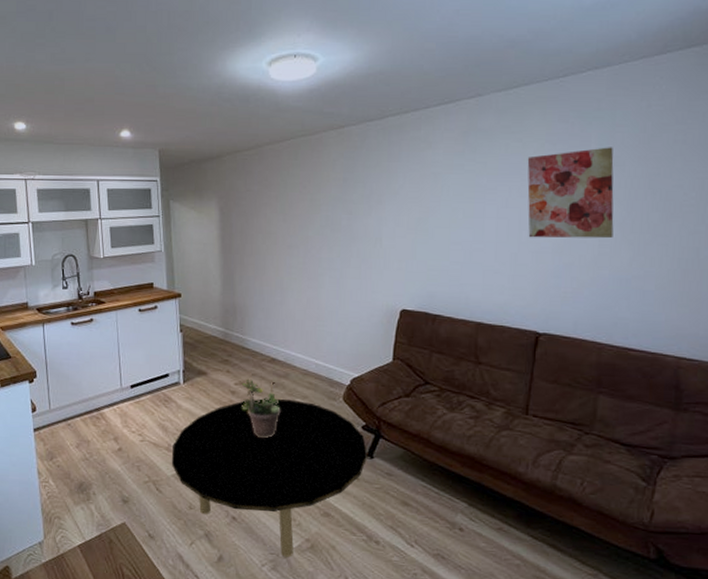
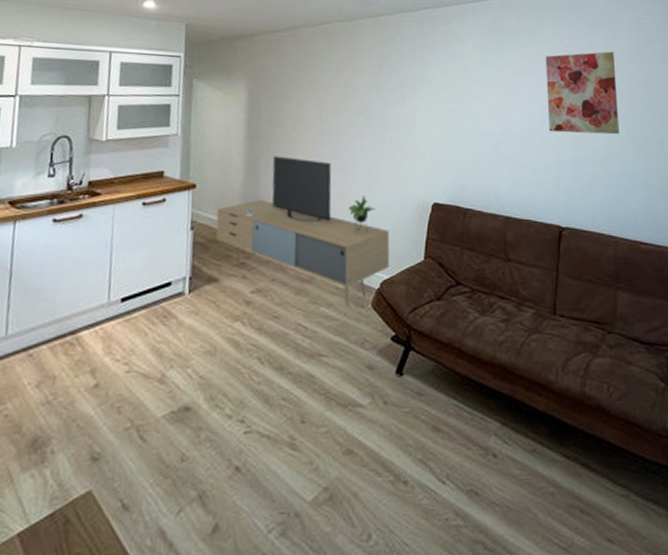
coffee table: present [171,398,368,557] -> none [163,308,398,516]
media console: none [200,268,359,399] -> present [215,156,390,307]
potted plant: present [242,378,281,439] -> none [257,285,302,359]

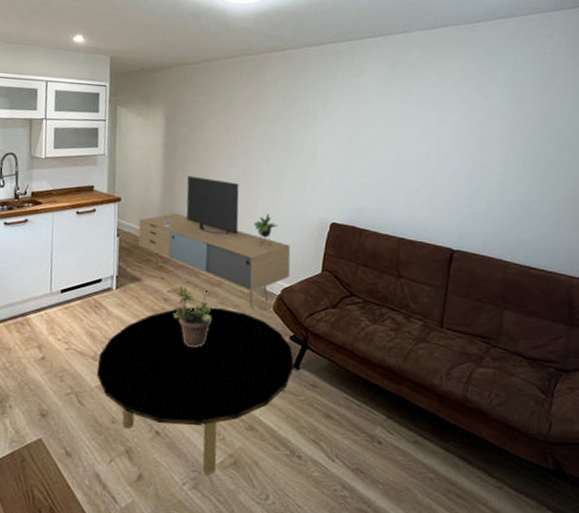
coffee table: none [163,308,398,516] -> present [96,307,295,475]
potted plant: none [257,285,302,359] -> present [173,286,212,348]
wall art: present [545,51,619,135] -> none [445,85,517,166]

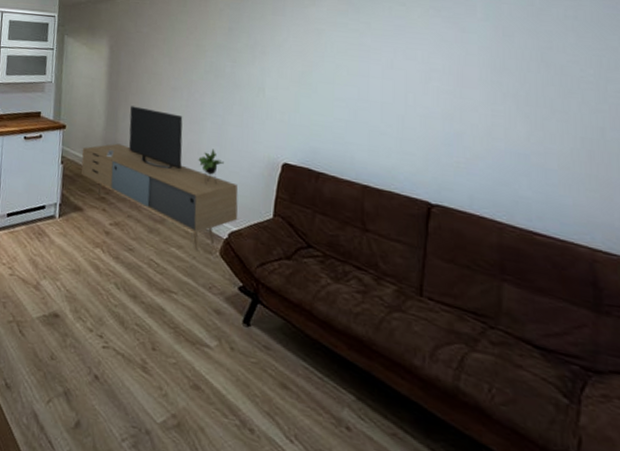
coffee table: present [96,307,295,475] -> none [37,243,245,435]
potted plant: present [173,286,212,348] -> none [114,220,154,289]

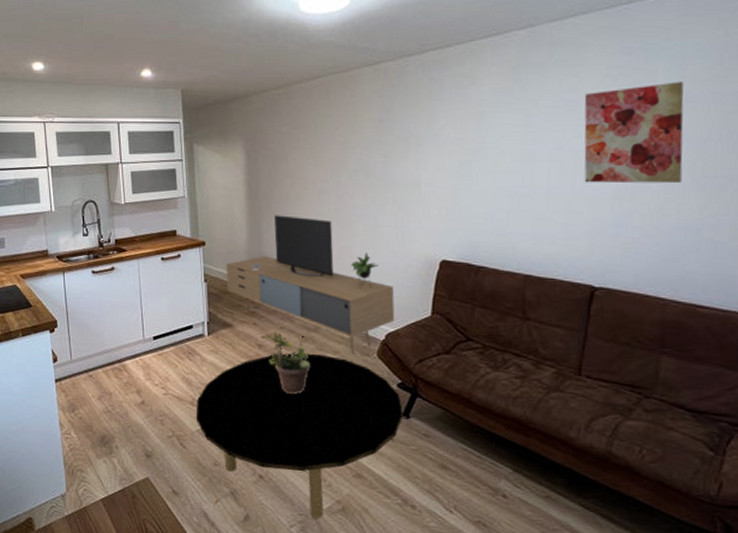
coffee table: none [37,243,245,435] -> present [195,353,404,519]
potted plant: none [114,220,154,289] -> present [269,331,310,395]
wall art: none [411,17,507,110] -> present [584,81,684,184]

